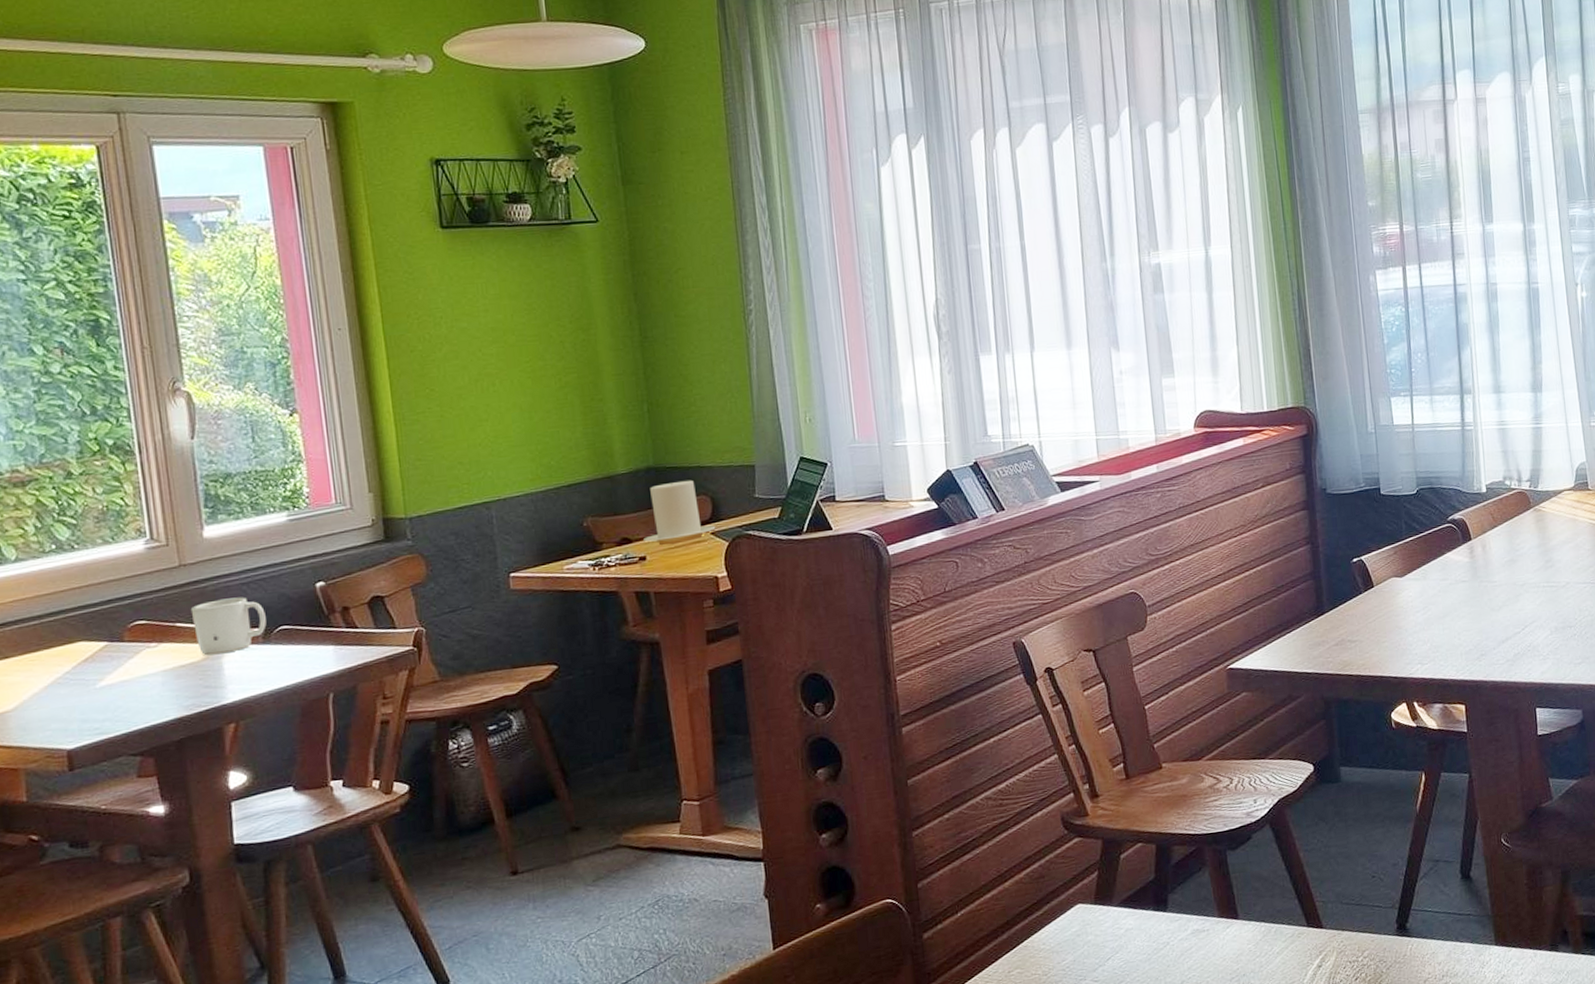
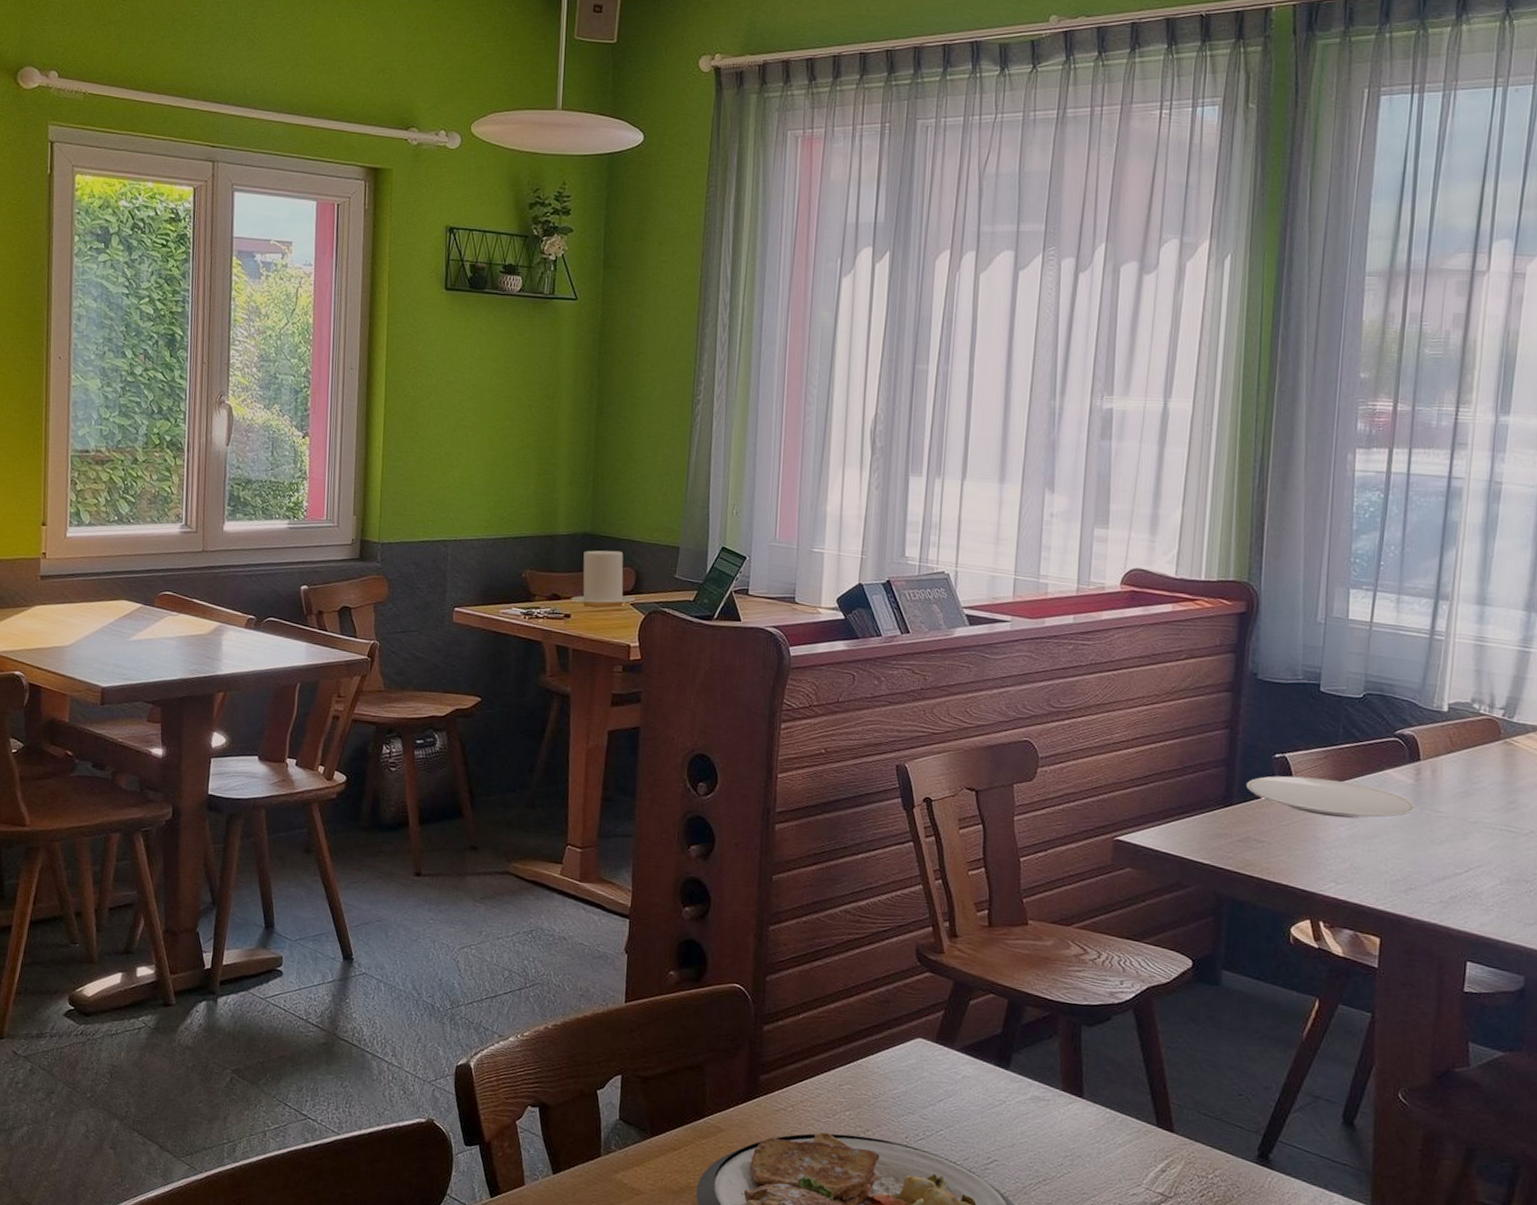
mug: present [190,597,267,656] -> none [205,585,260,632]
plate: none [1333,571,1475,607] -> present [1247,776,1416,819]

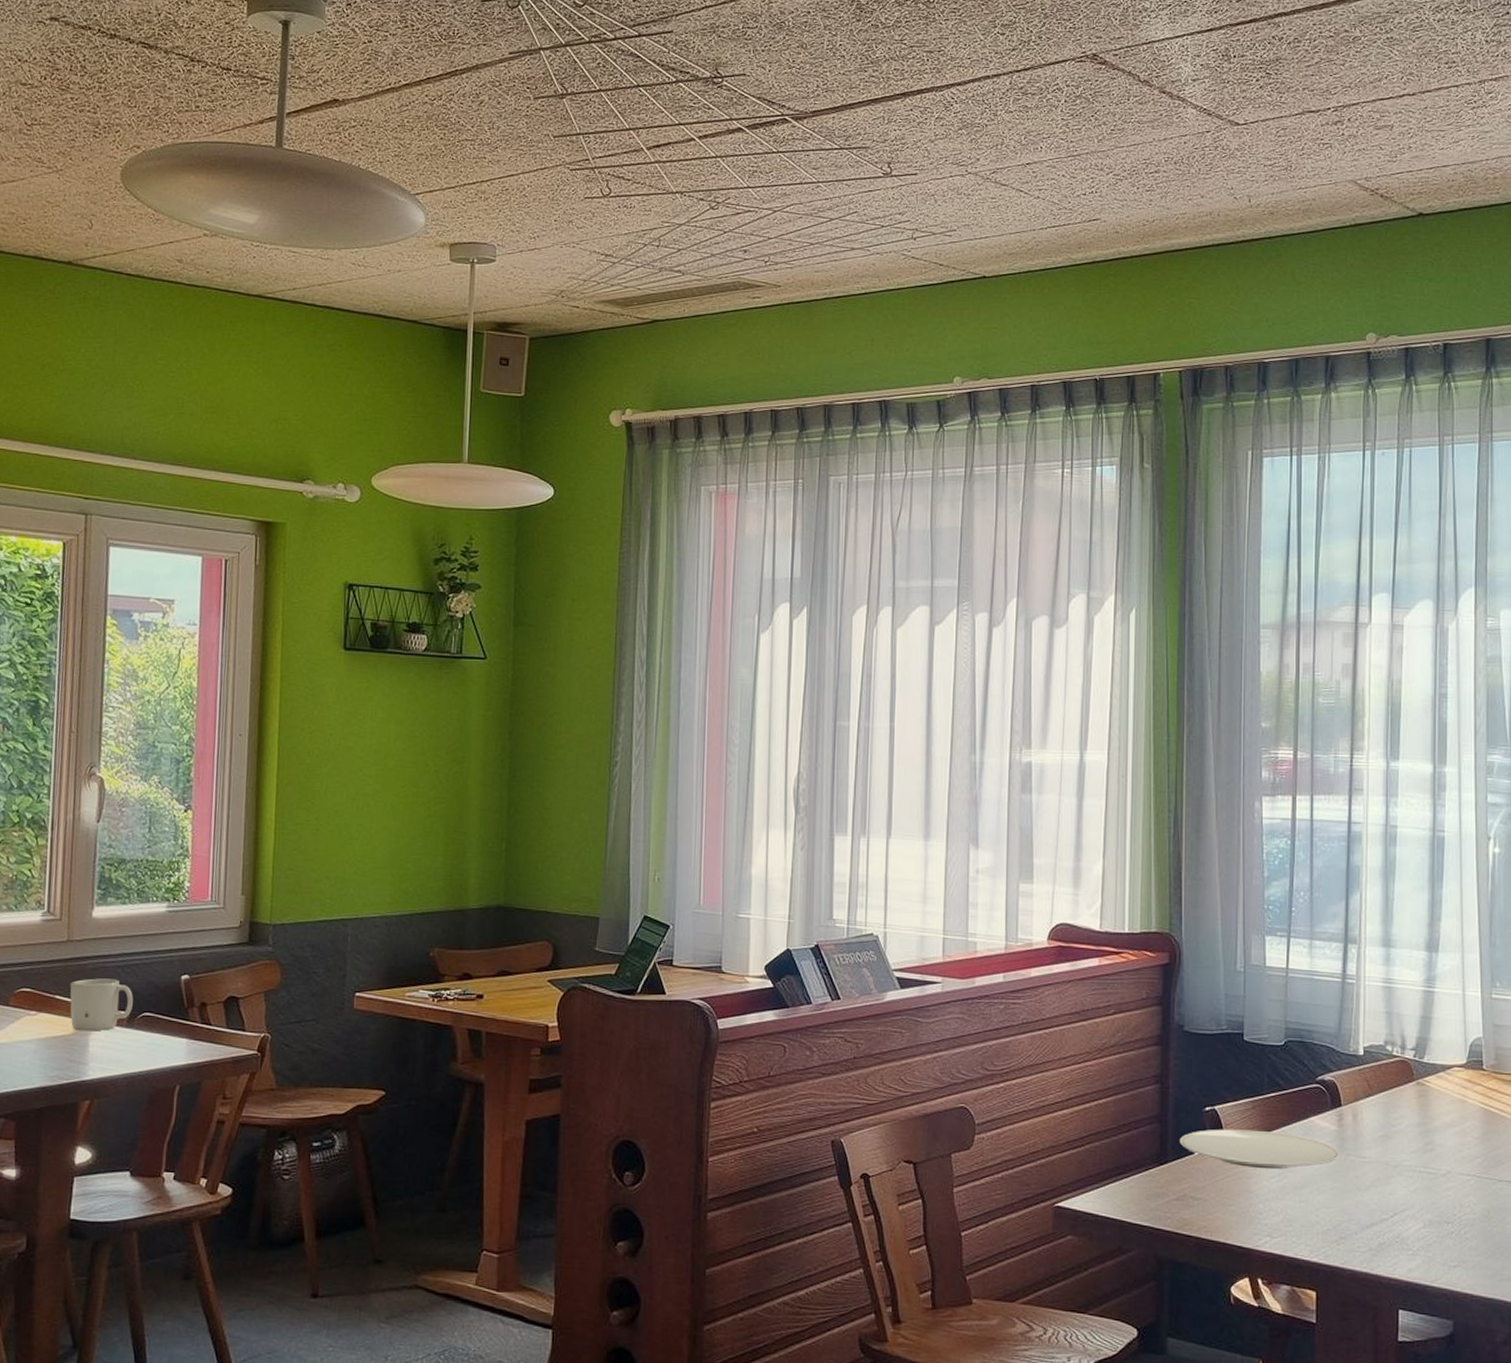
mug: none [205,585,260,632] -> present [69,978,133,1032]
candle: present [571,550,636,608] -> none [483,923,554,987]

